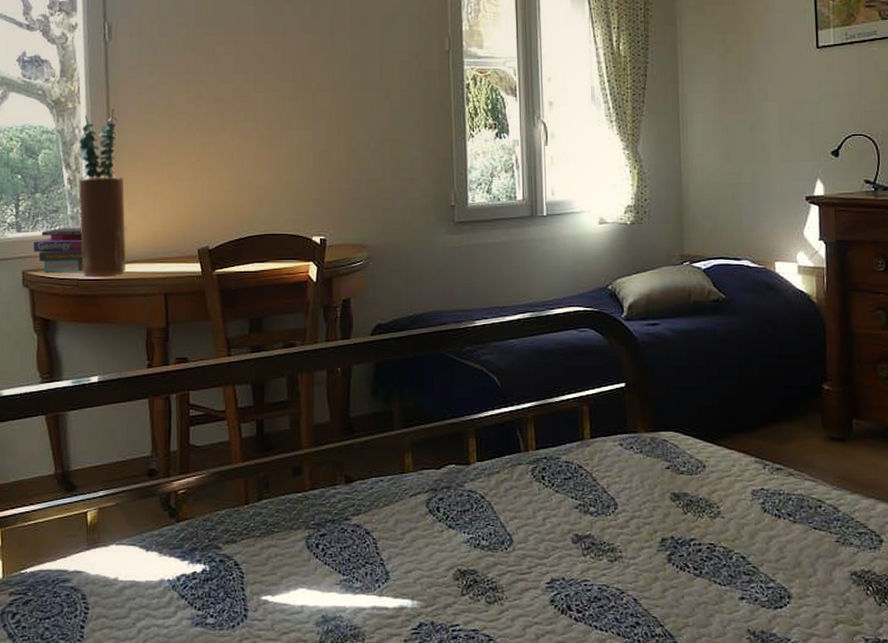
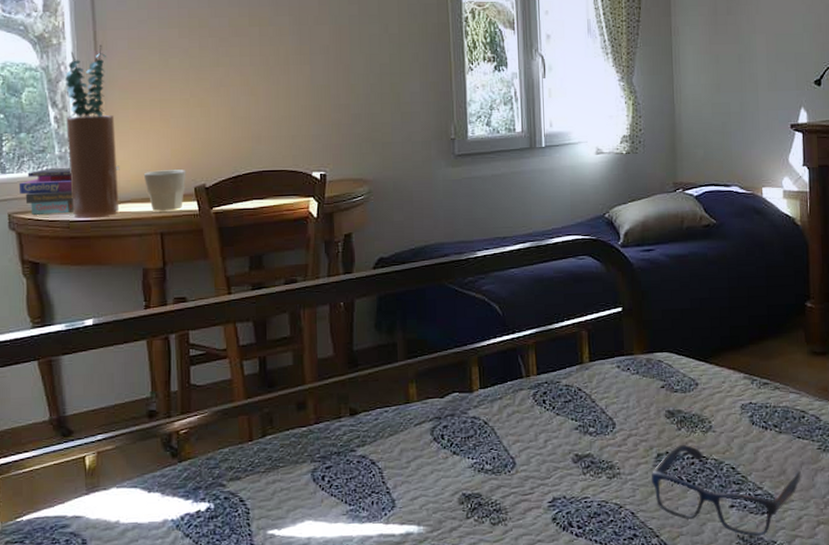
cup: none [149,231,191,272] -> present [143,169,187,212]
eyeglasses: none [655,530,818,633] -> present [651,445,801,537]

